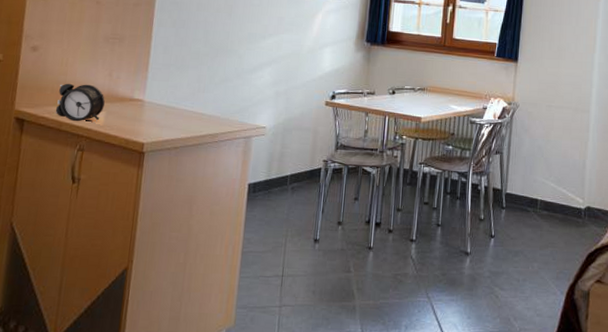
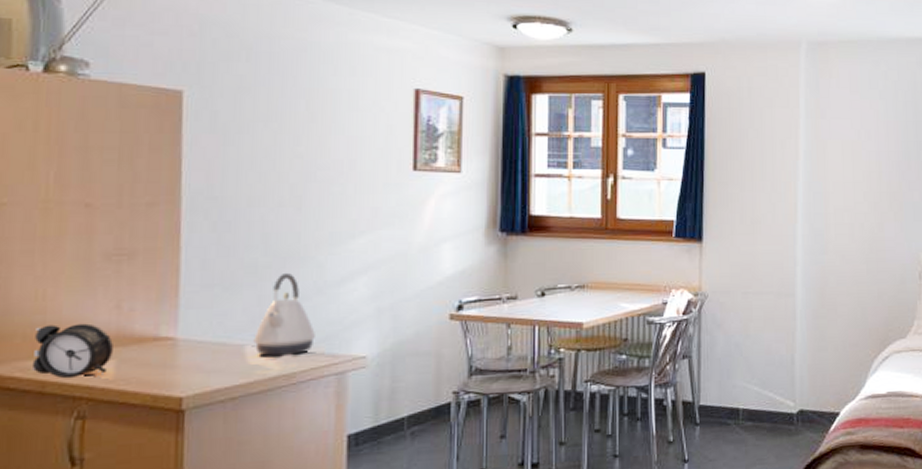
kettle: none [192,60,233,120] -> present [253,272,315,356]

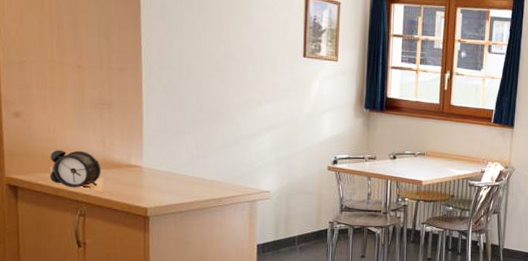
kettle: present [253,272,315,356] -> none [193,126,235,185]

